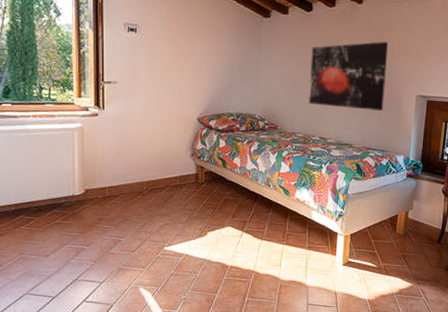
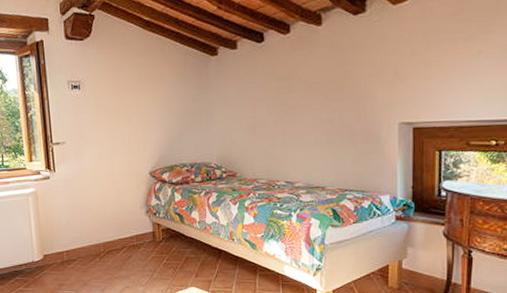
wall art: present [309,41,388,111] -> none [267,64,359,146]

